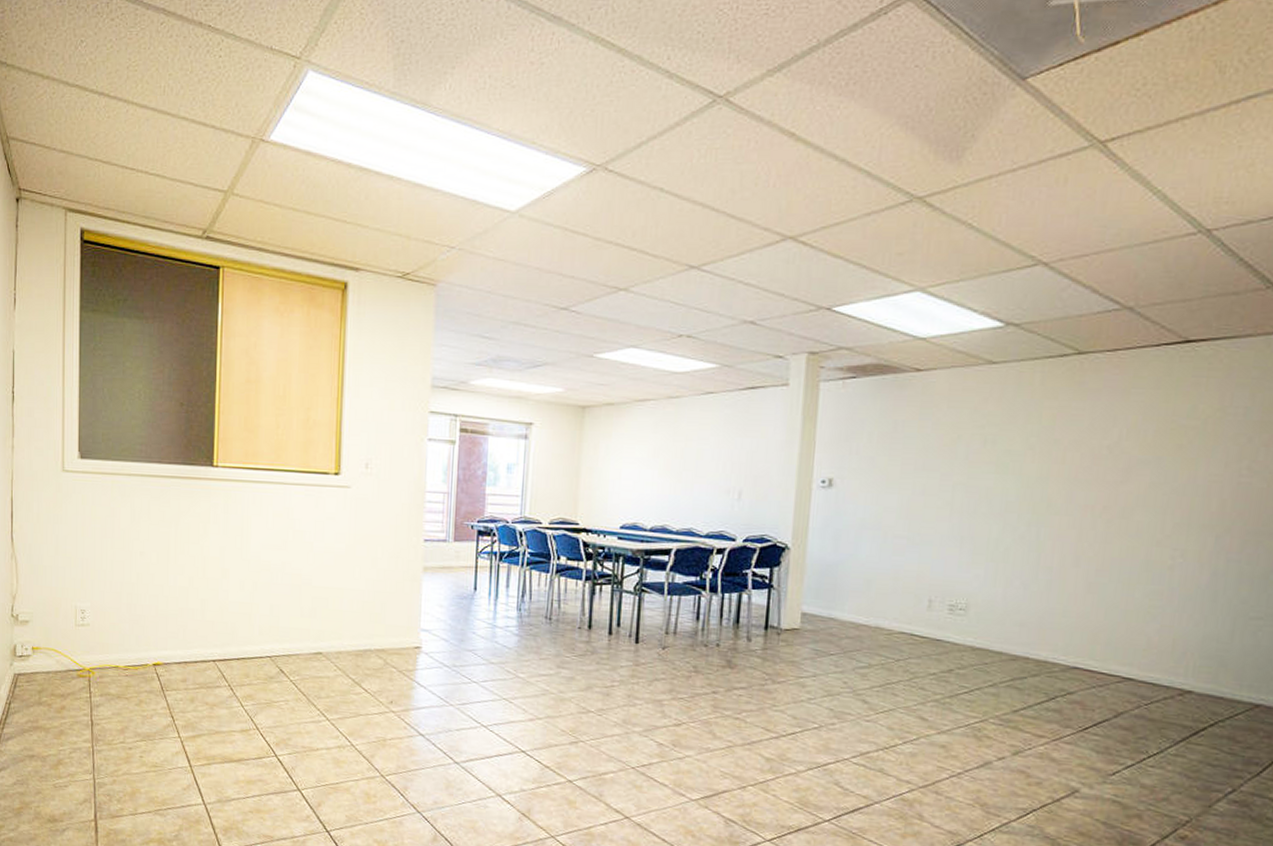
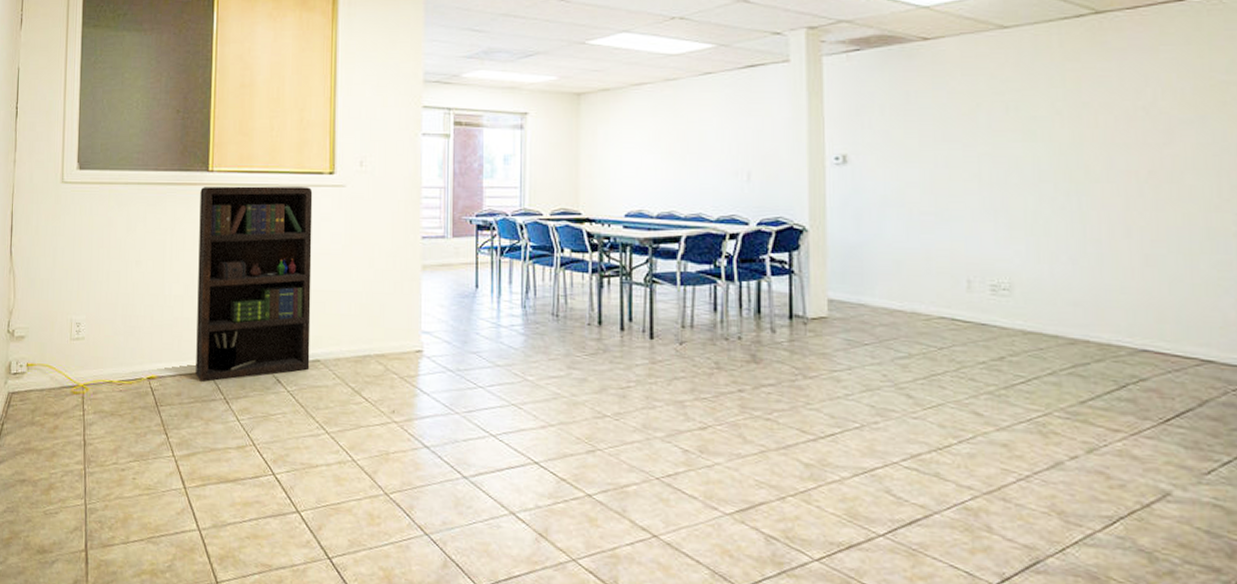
bookcase: none [201,481,318,670] -> present [196,186,313,383]

